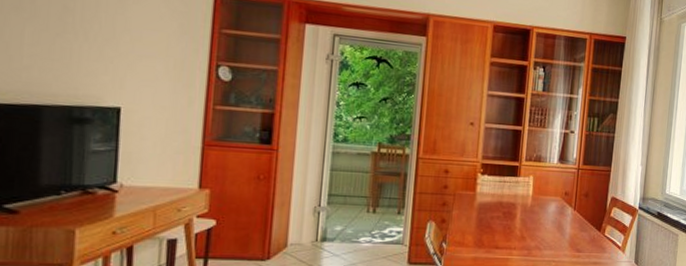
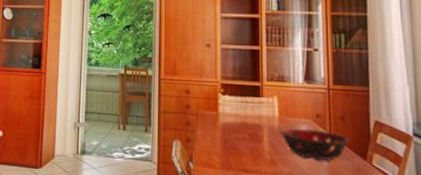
decorative bowl: none [531,205,590,233] -> present [280,128,350,160]

